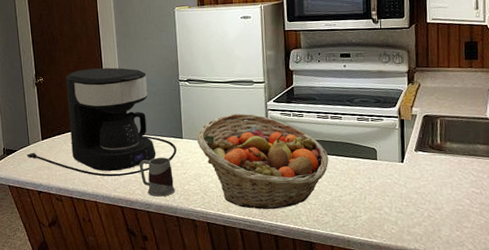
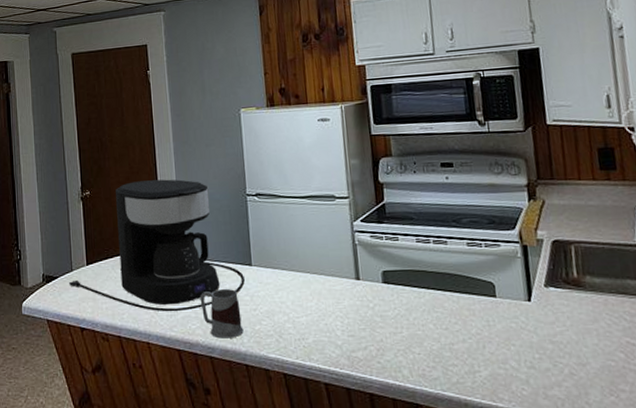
fruit basket: present [197,113,329,210] -> none [269,235,434,359]

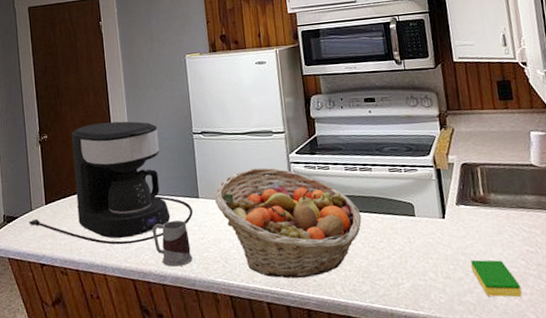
fruit basket: none [269,235,434,359] -> present [214,167,362,279]
dish sponge: none [559,349,620,394] -> present [470,259,522,297]

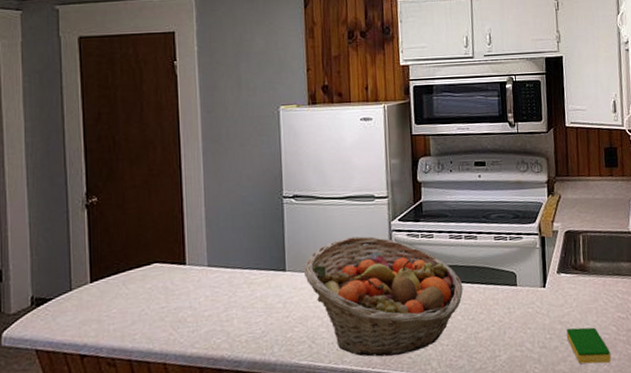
coffee maker: present [28,121,193,245] -> none [66,182,277,328]
mug: present [151,220,193,267] -> none [227,297,274,351]

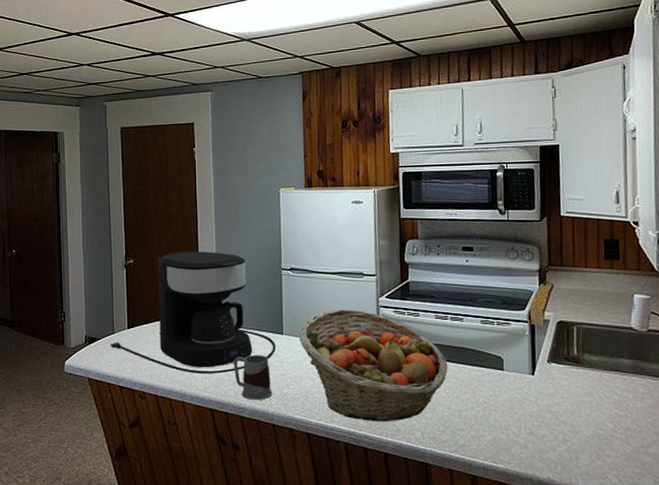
coffee maker: none [66,182,277,328] -> present [110,251,276,374]
mug: none [227,297,274,351] -> present [233,354,272,400]
dish sponge: present [566,327,611,364] -> none [556,418,606,458]

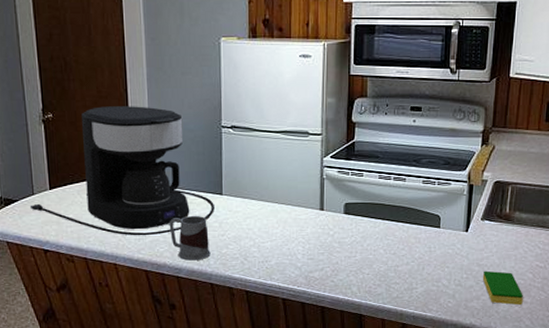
fruit basket: present [299,309,448,422] -> none [239,169,388,279]
dish sponge: none [556,418,606,458] -> present [482,270,523,305]

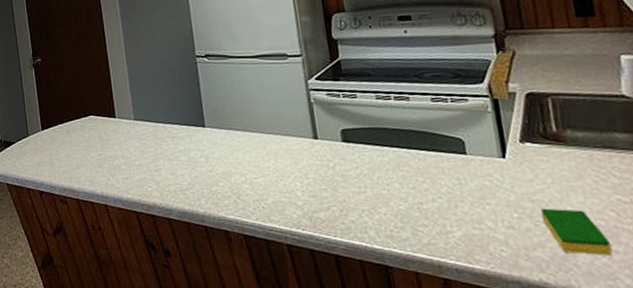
coffee maker: present [29,106,214,236] -> none [25,43,199,175]
mug: present [169,215,211,261] -> none [154,150,201,200]

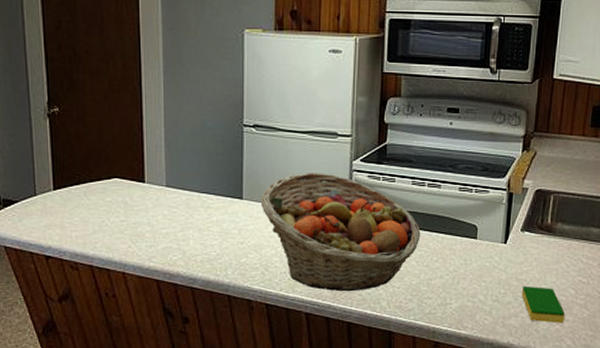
fruit basket: none [222,95,399,220] -> present [261,173,421,292]

